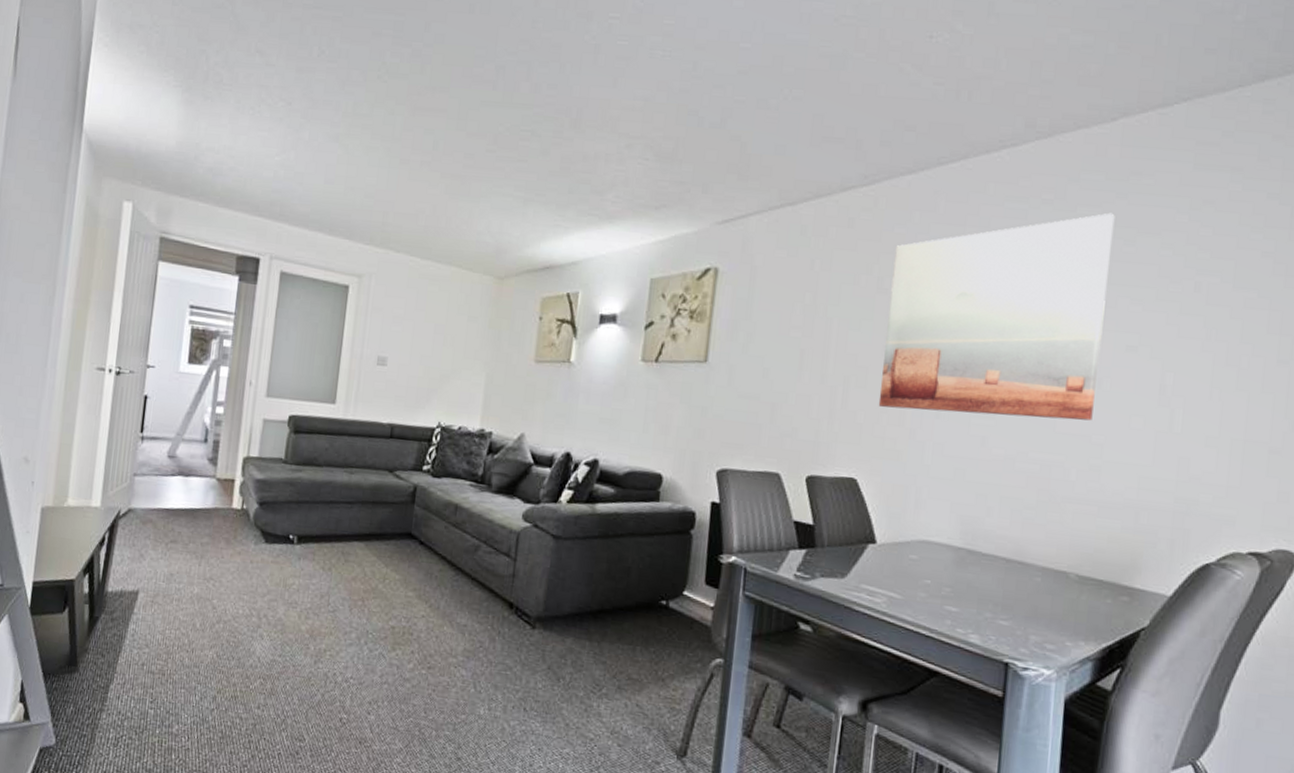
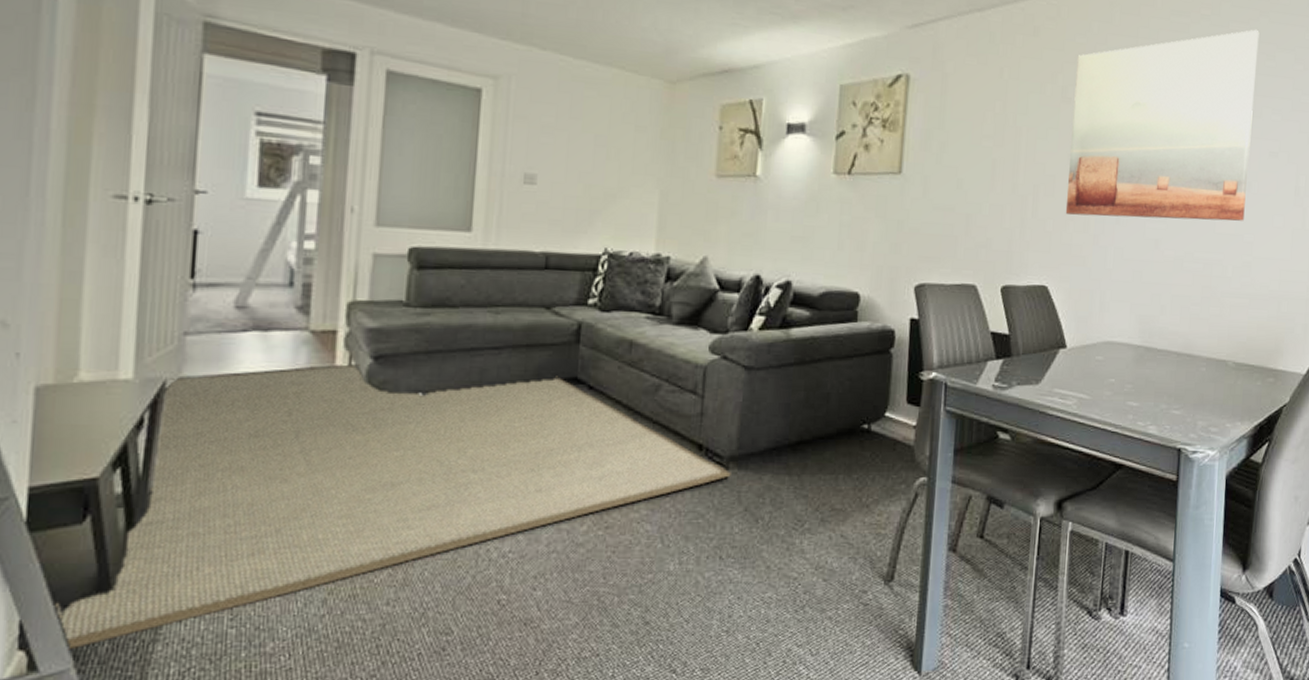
rug: none [42,507,537,708] -> present [54,364,731,650]

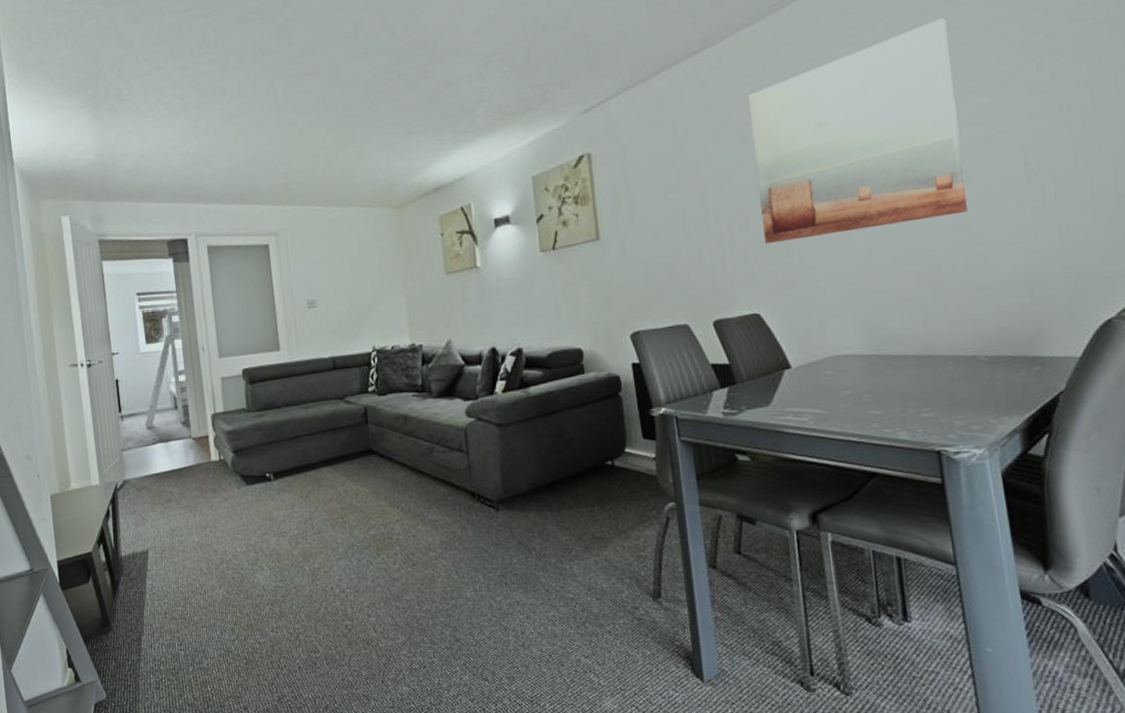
rug: present [54,364,731,650] -> none [82,450,502,667]

